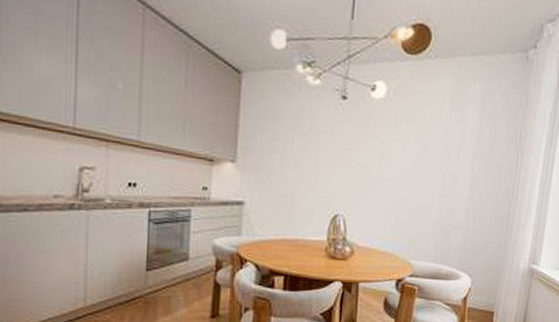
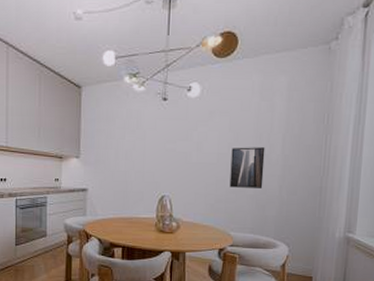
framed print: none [412,162,454,211] -> present [229,147,265,188]

